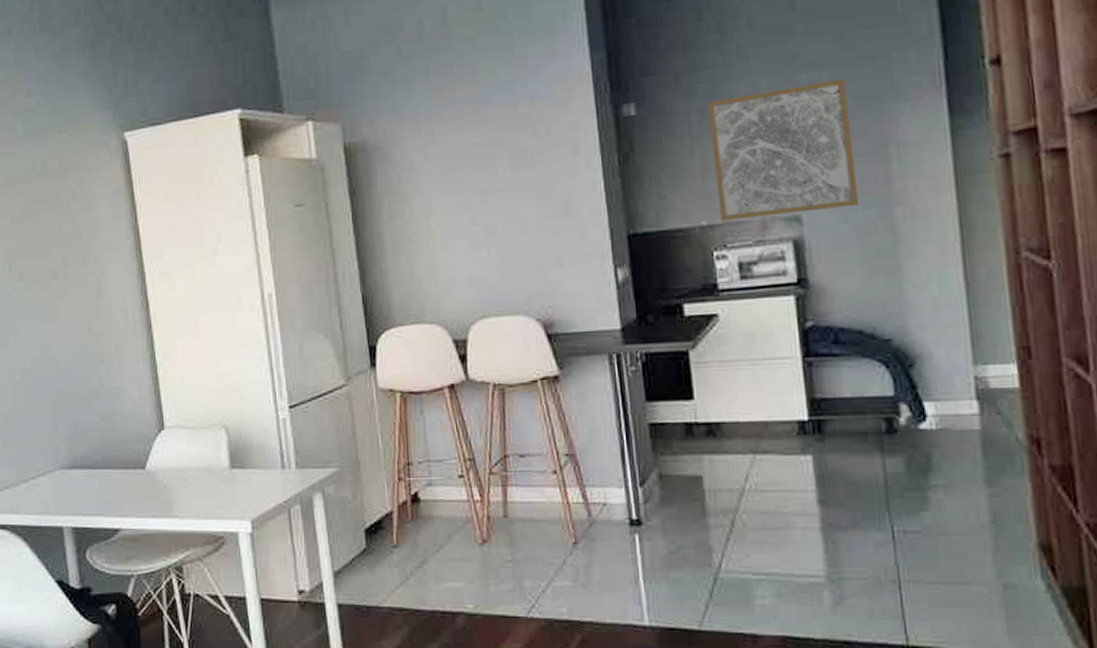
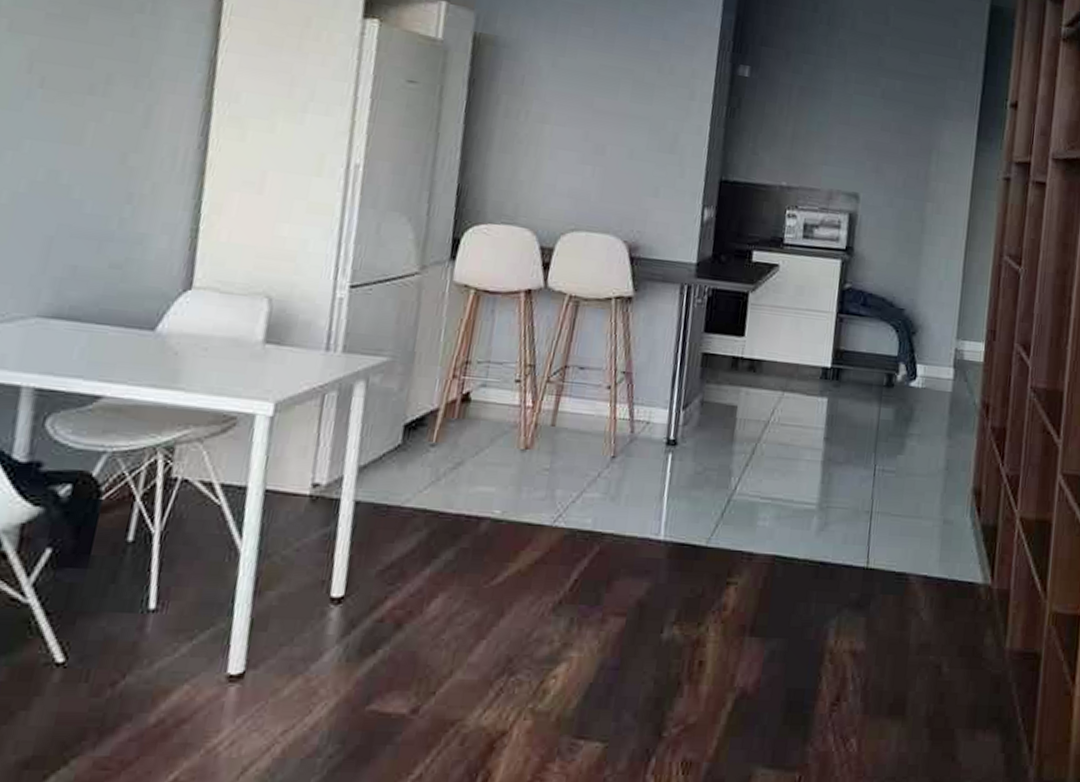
wall art: present [708,78,860,221] -> none [798,81,912,195]

